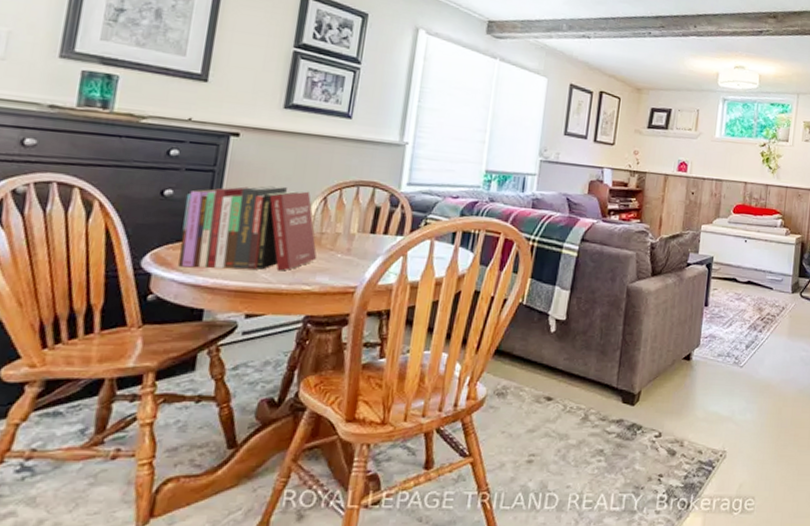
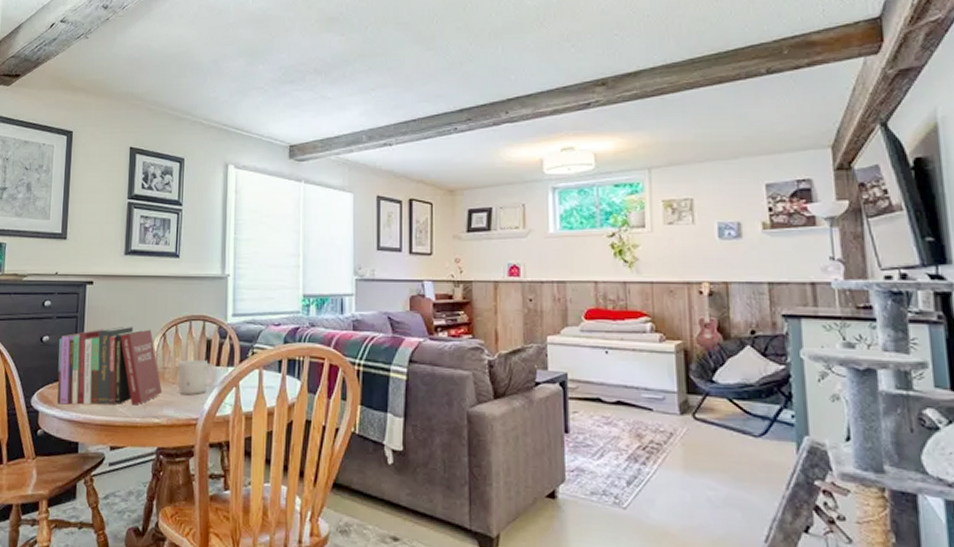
mug: none [336,226,383,262] -> present [177,360,217,394]

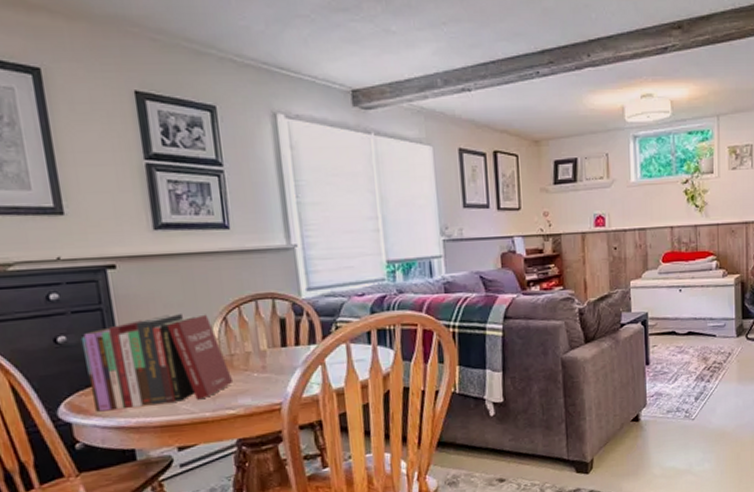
mug: present [177,360,217,394] -> none [248,341,298,380]

